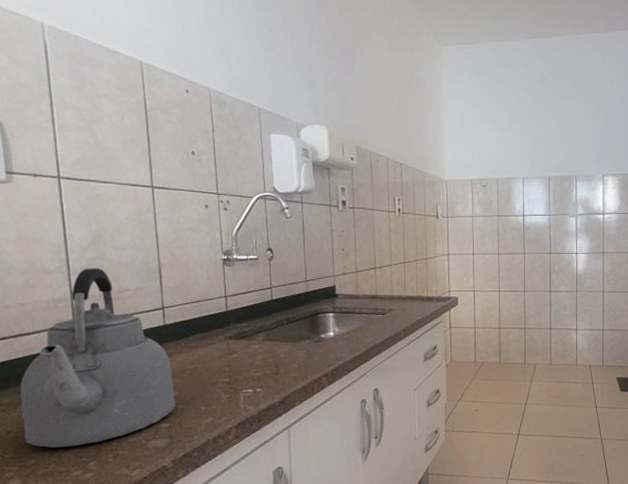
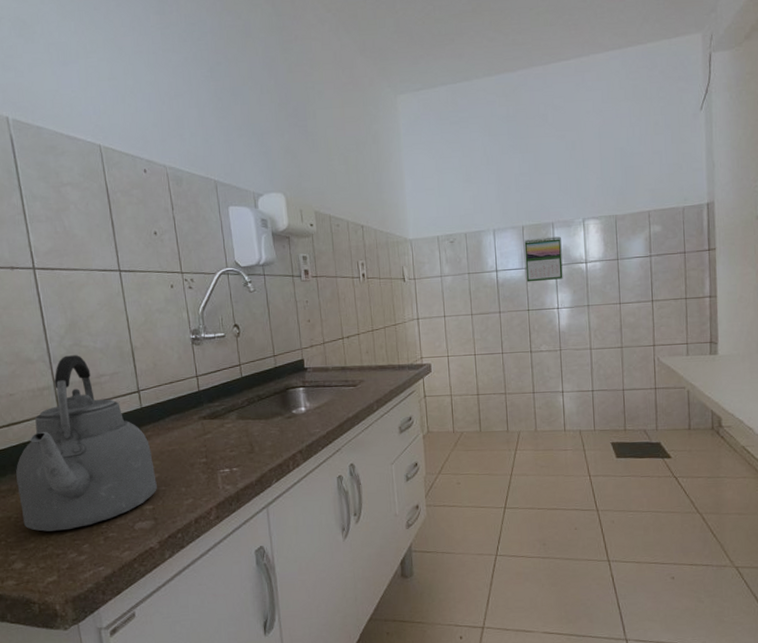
calendar: none [550,188,583,228] -> present [524,236,563,282]

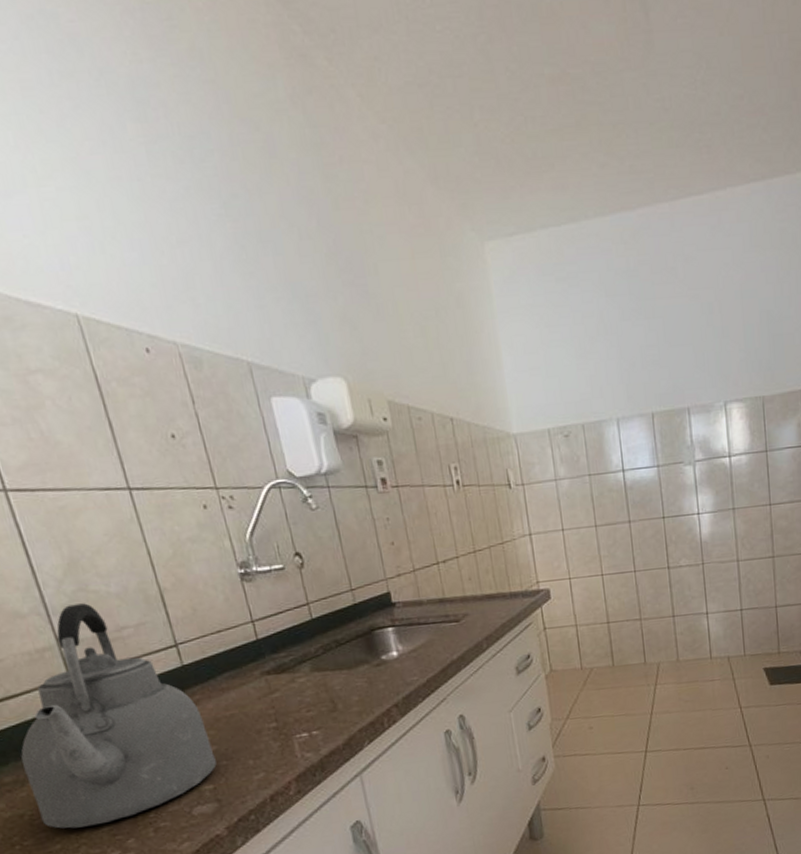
calendar: present [524,236,563,282] -> none [655,424,703,483]

